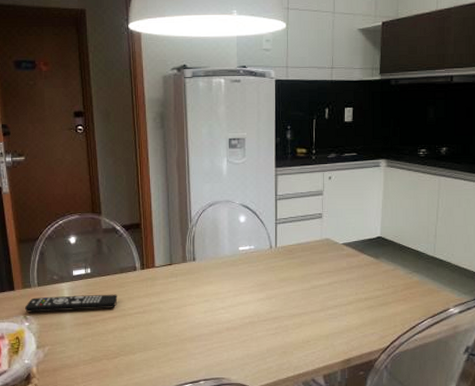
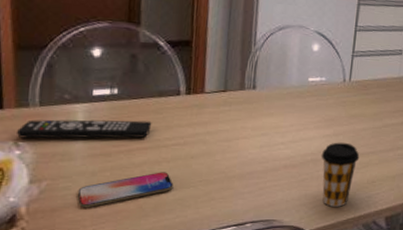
smartphone: none [70,337,139,368] -> present [77,172,174,208]
coffee cup: none [257,305,293,366] -> present [321,142,360,207]

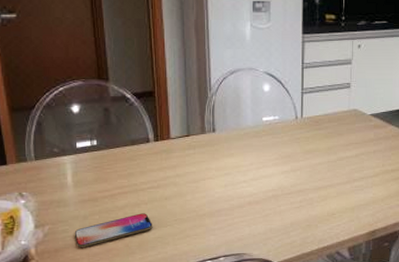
remote control: present [17,119,152,139] -> none [20,168,128,189]
coffee cup: present [321,142,360,207] -> none [281,177,318,239]

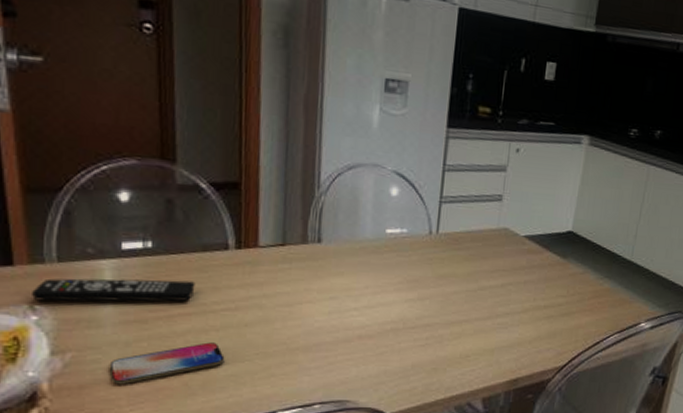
remote control: none [20,168,128,189] -> present [32,278,195,302]

